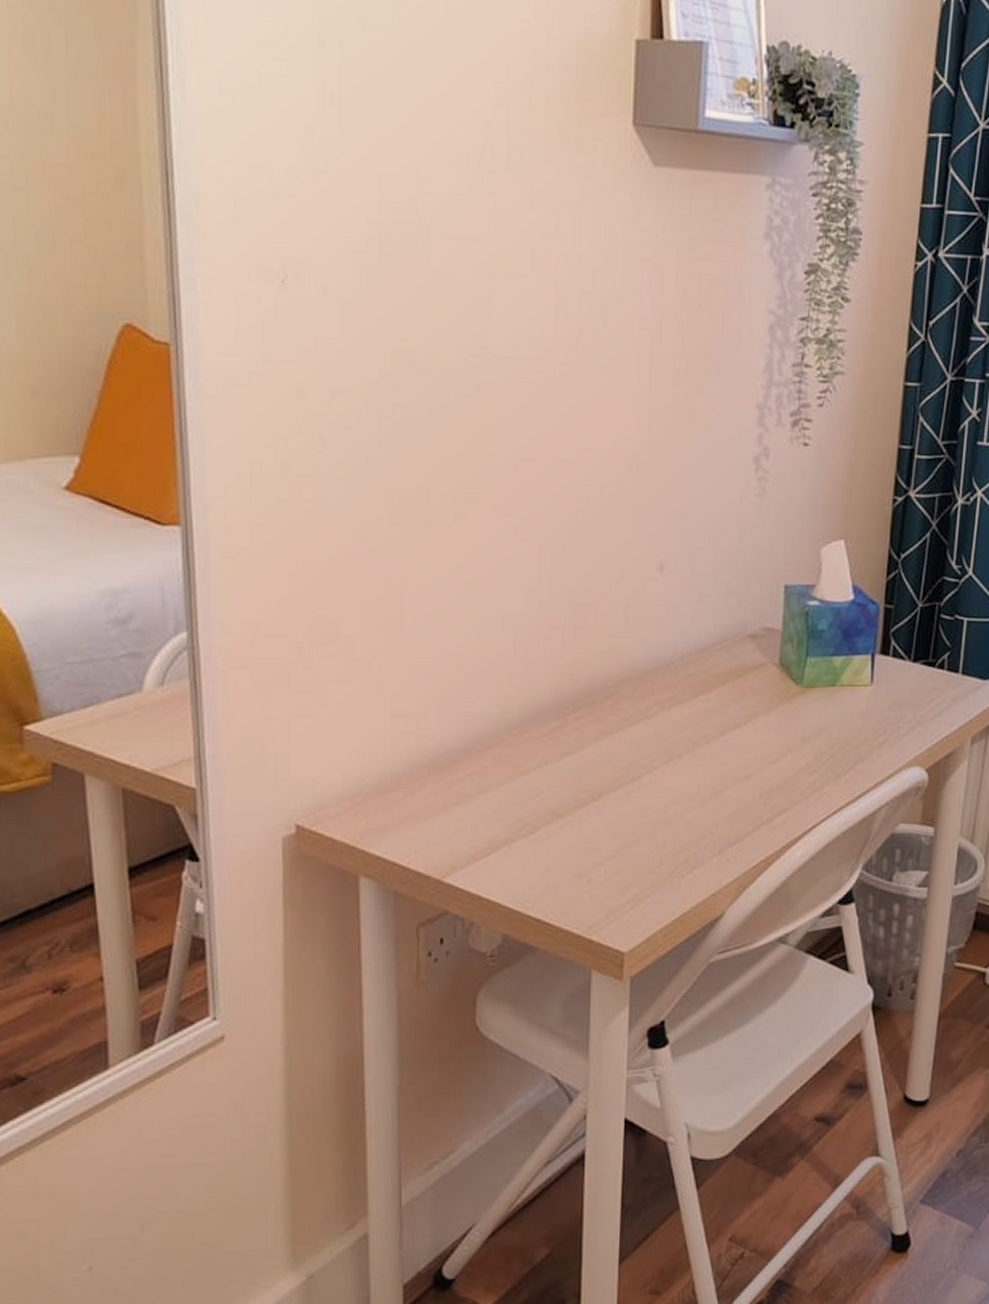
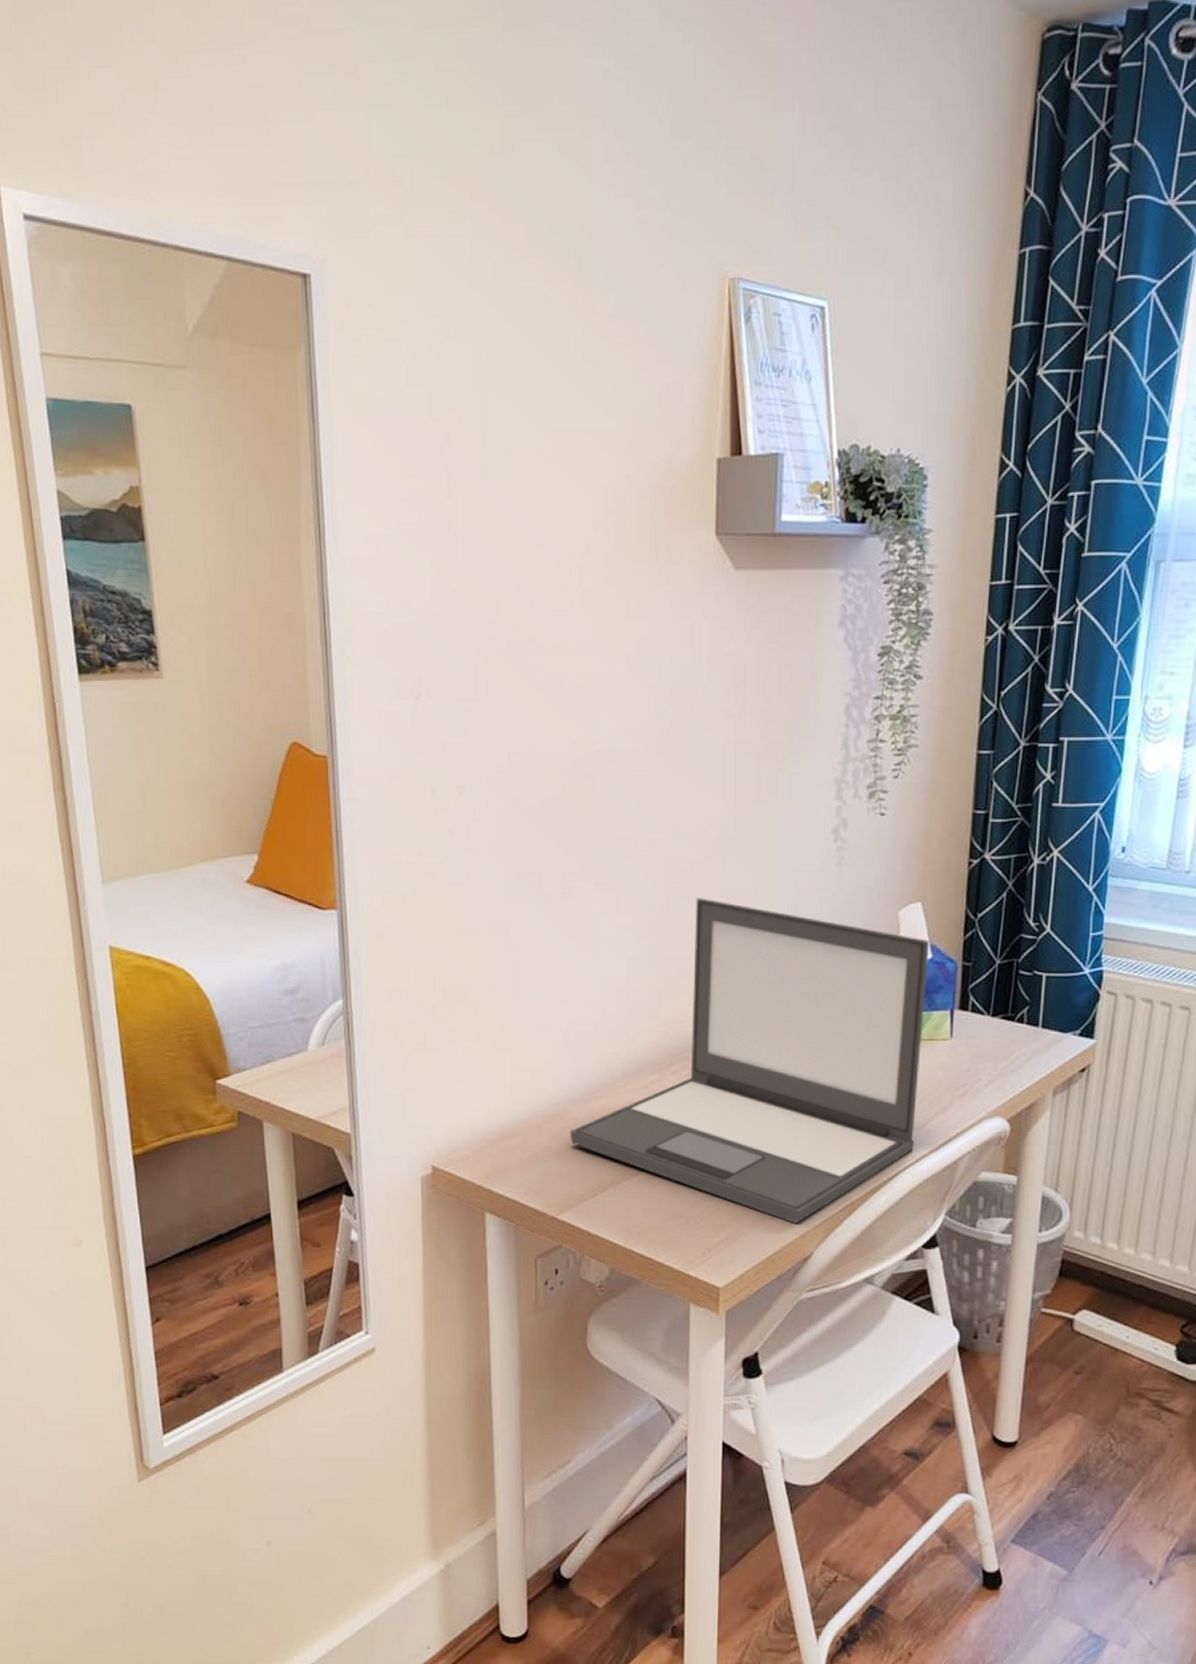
laptop: none [459,527,852,883] -> present [570,898,930,1225]

